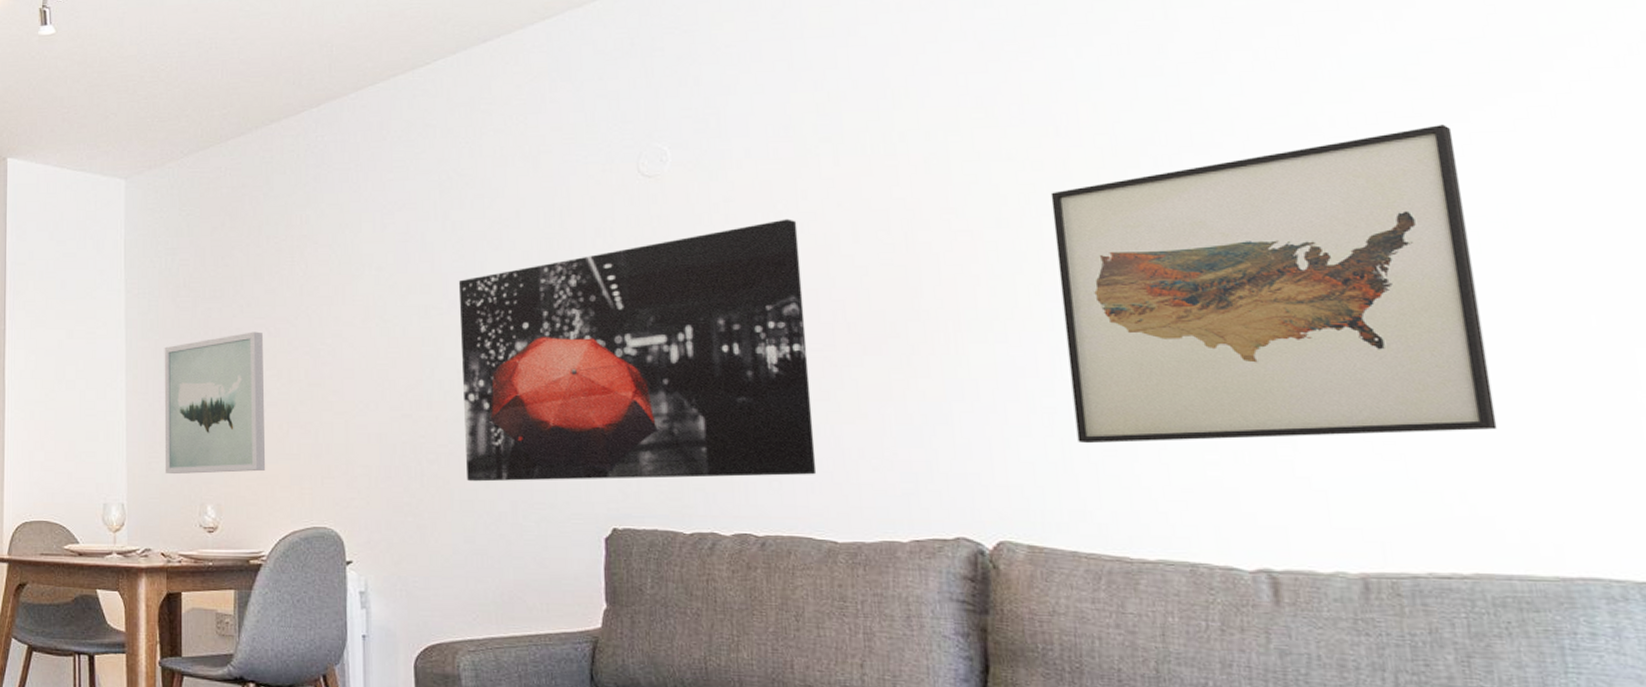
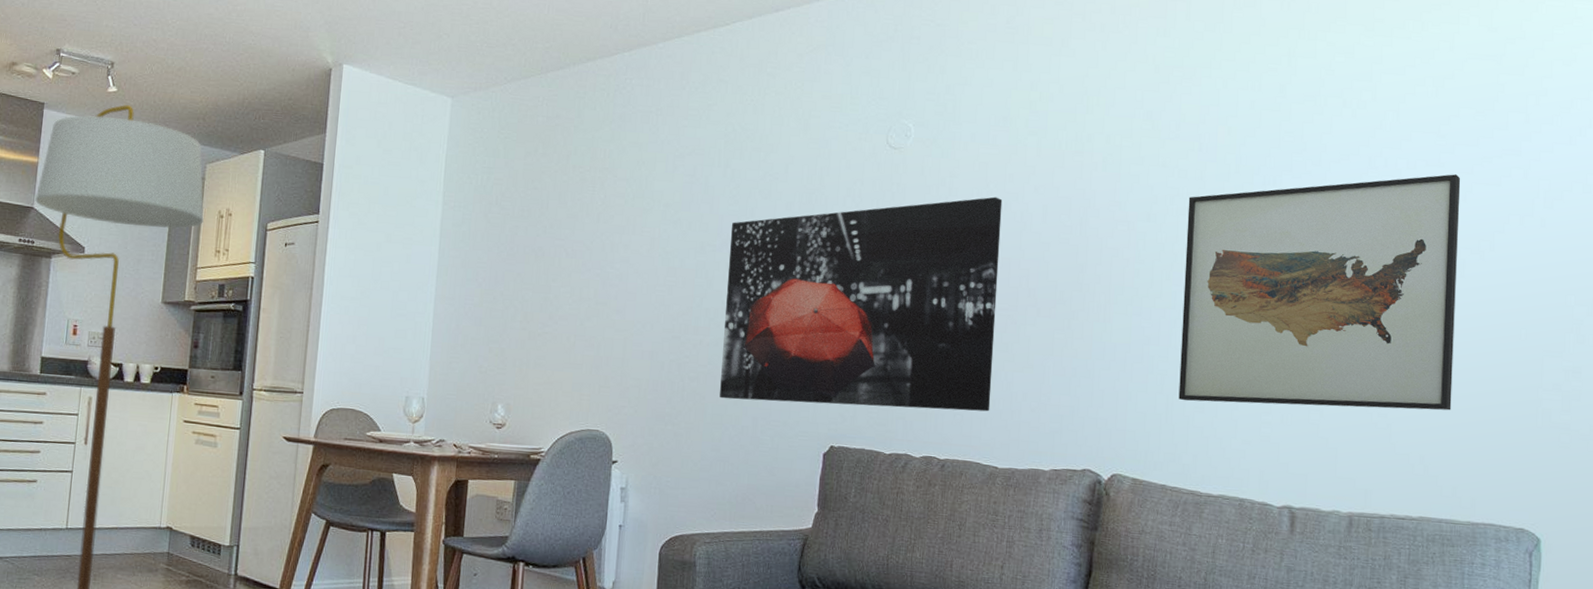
wall art: present [164,331,265,475] -> none [463,251,561,377]

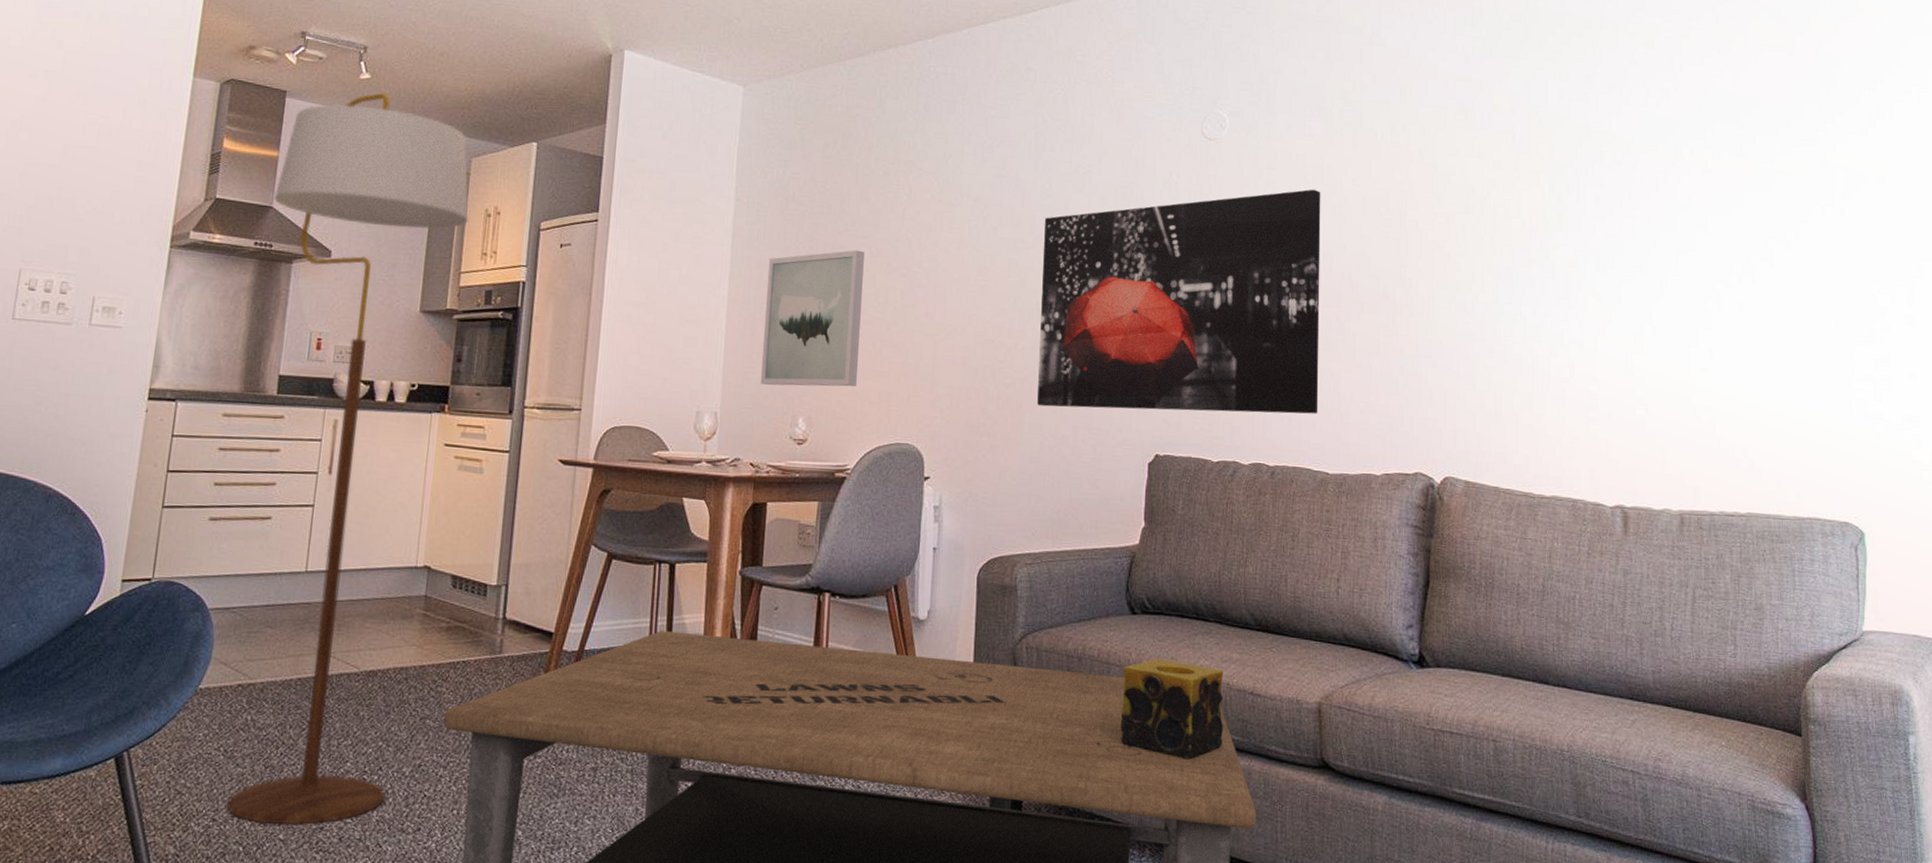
wall art: none [463,251,561,377] -> present [760,250,865,387]
wall art: present [1178,174,1461,411] -> none [1505,164,1771,403]

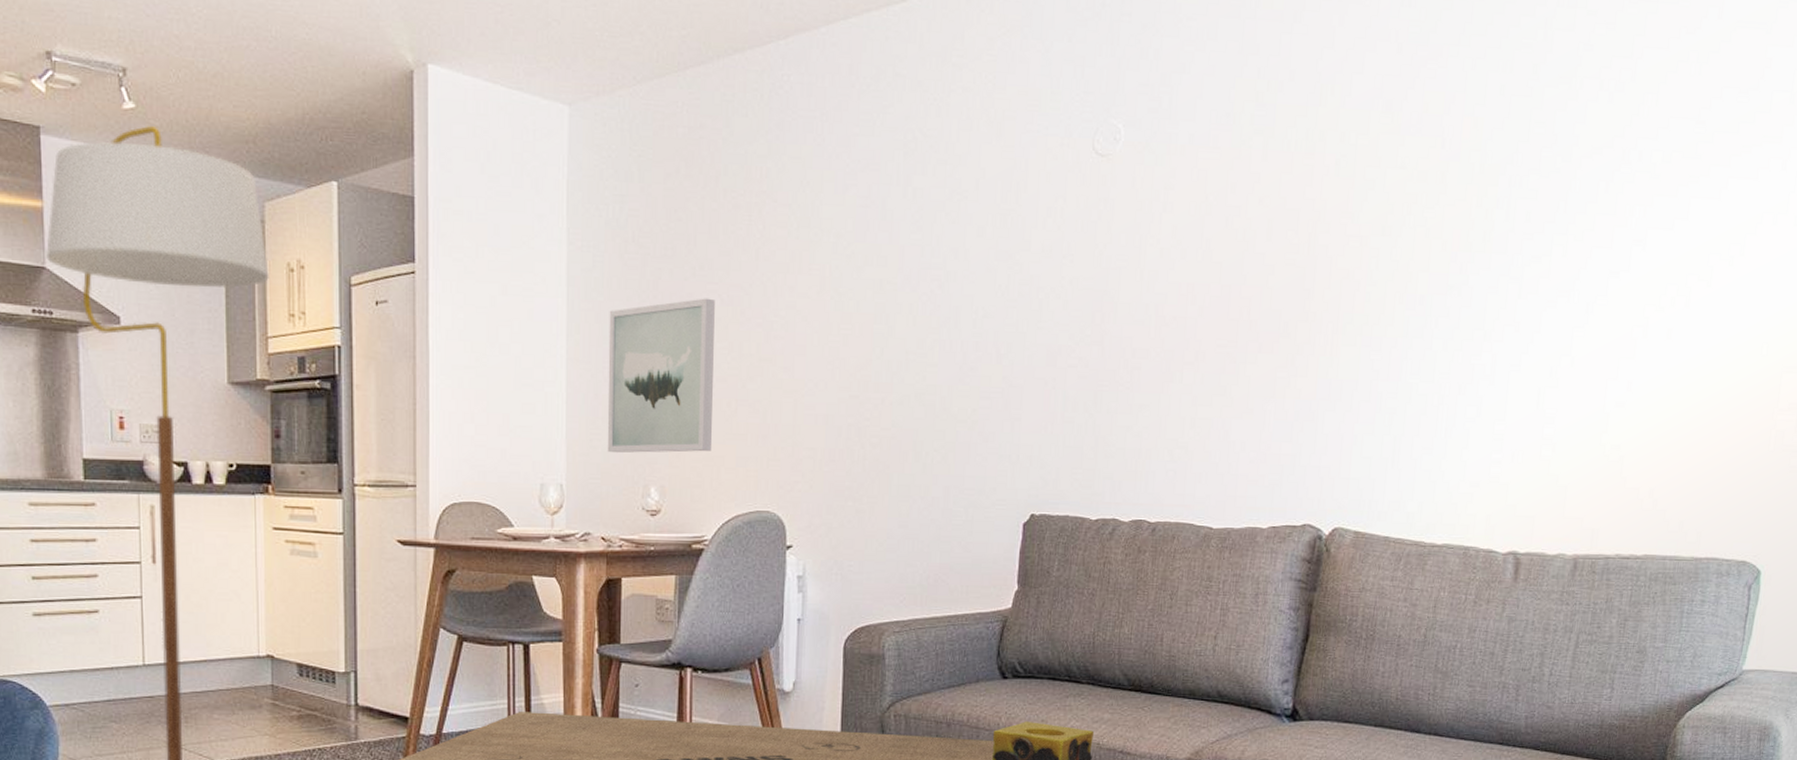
wall art: present [1037,189,1321,414] -> none [906,211,1223,467]

